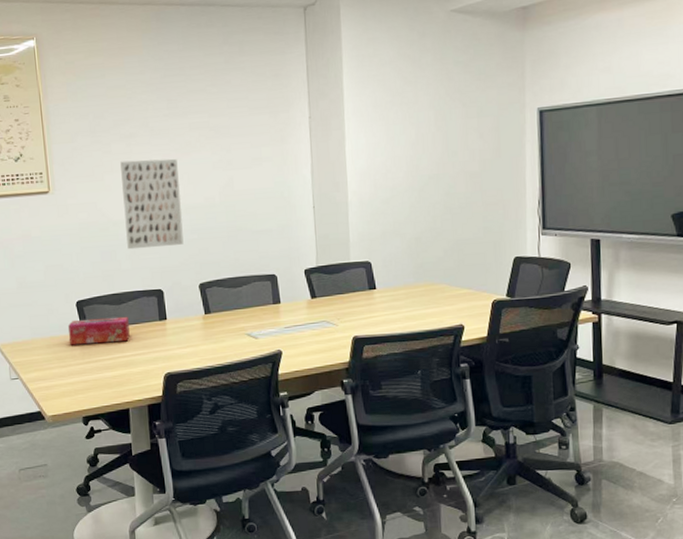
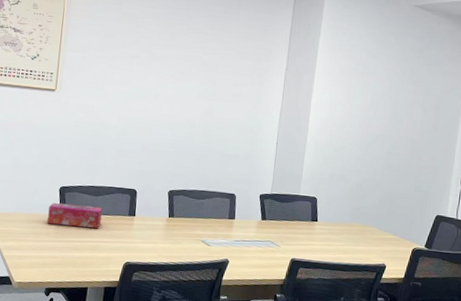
wall art: present [120,158,184,250] -> none [113,76,170,155]

